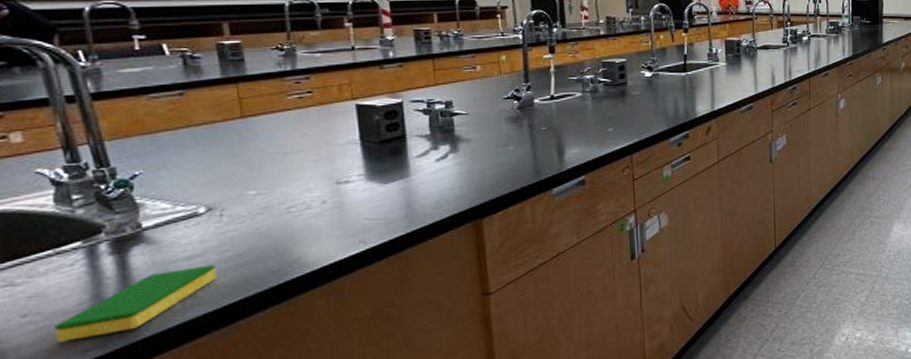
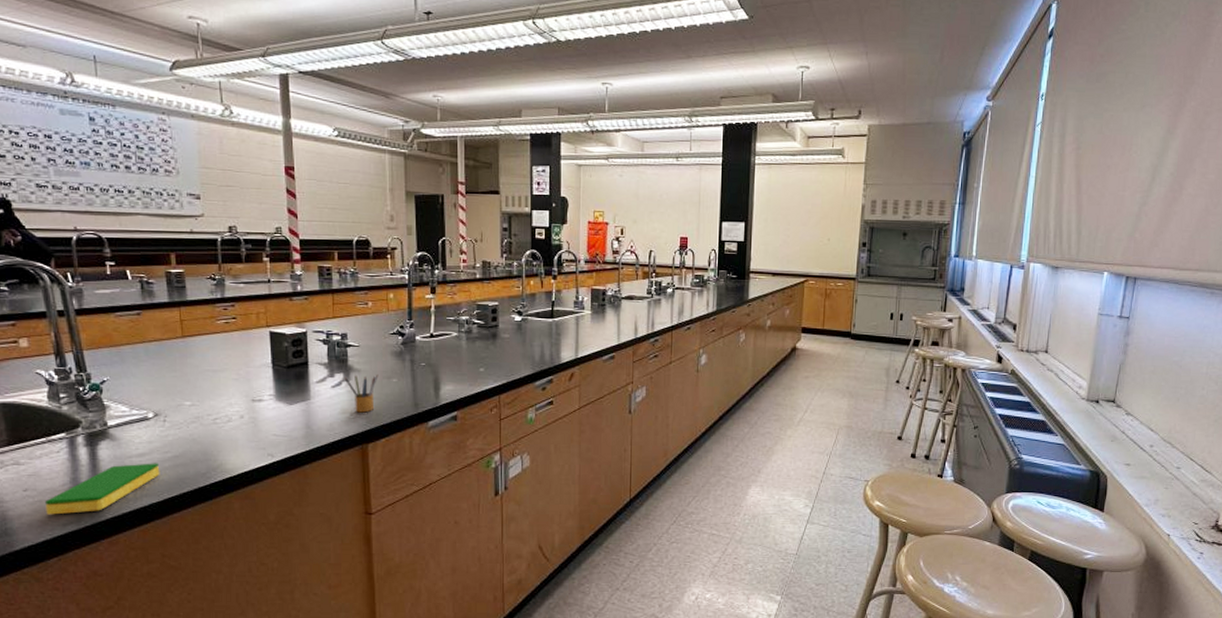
pencil box: none [450,143,492,186] -> present [344,374,379,413]

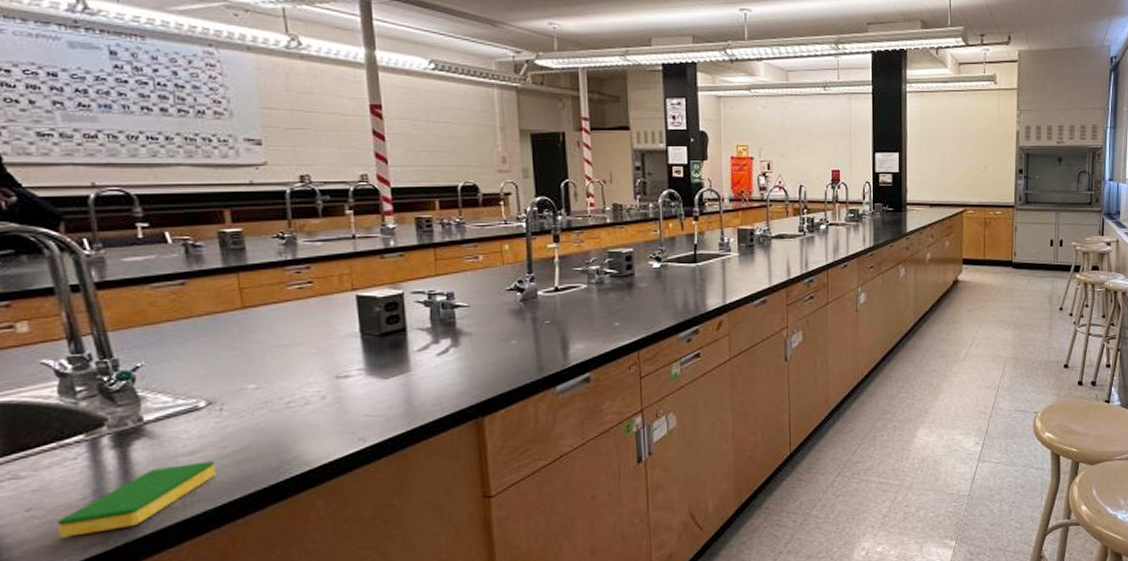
pencil box: present [344,374,379,413] -> none [451,337,494,382]

